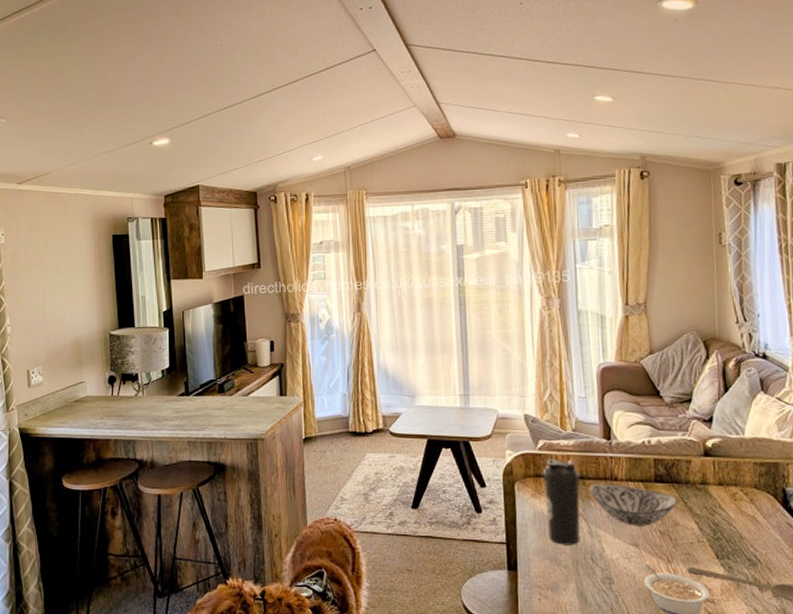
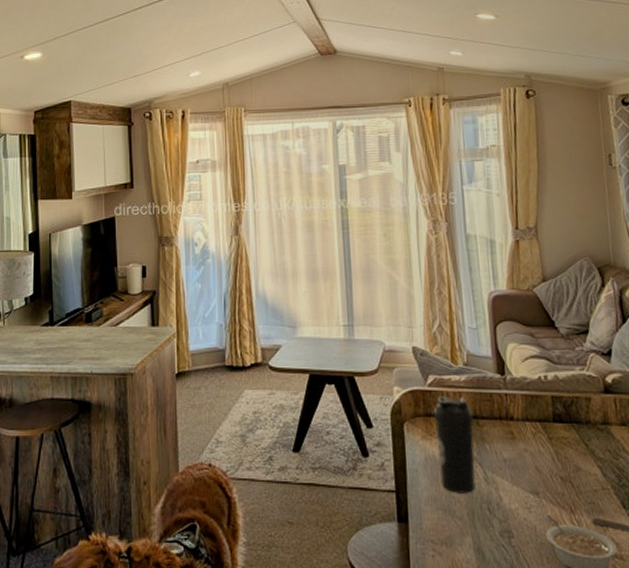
decorative bowl: present [589,483,678,526] -> none [484,423,579,472]

